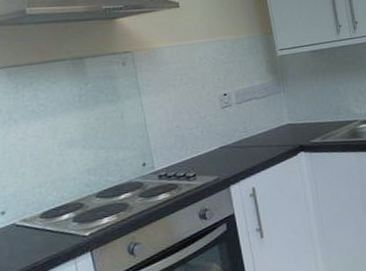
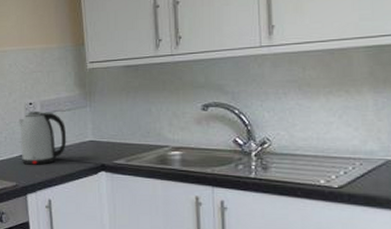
kettle: none [214,101,265,156] -> present [18,111,67,165]

